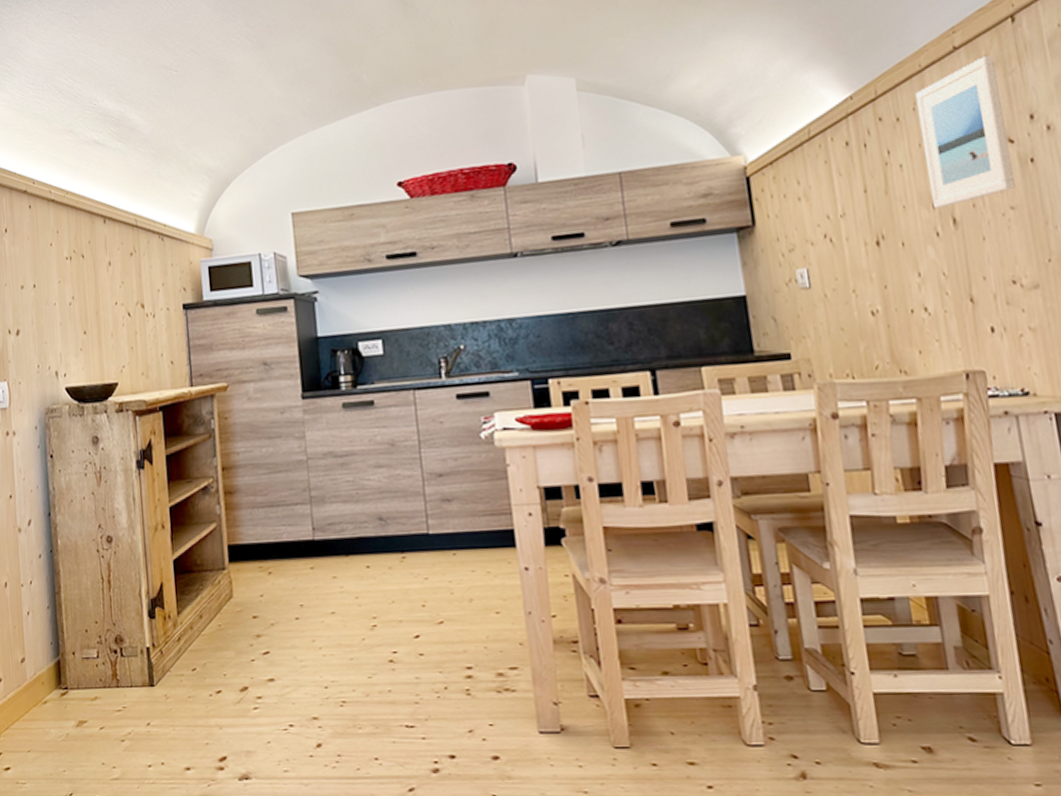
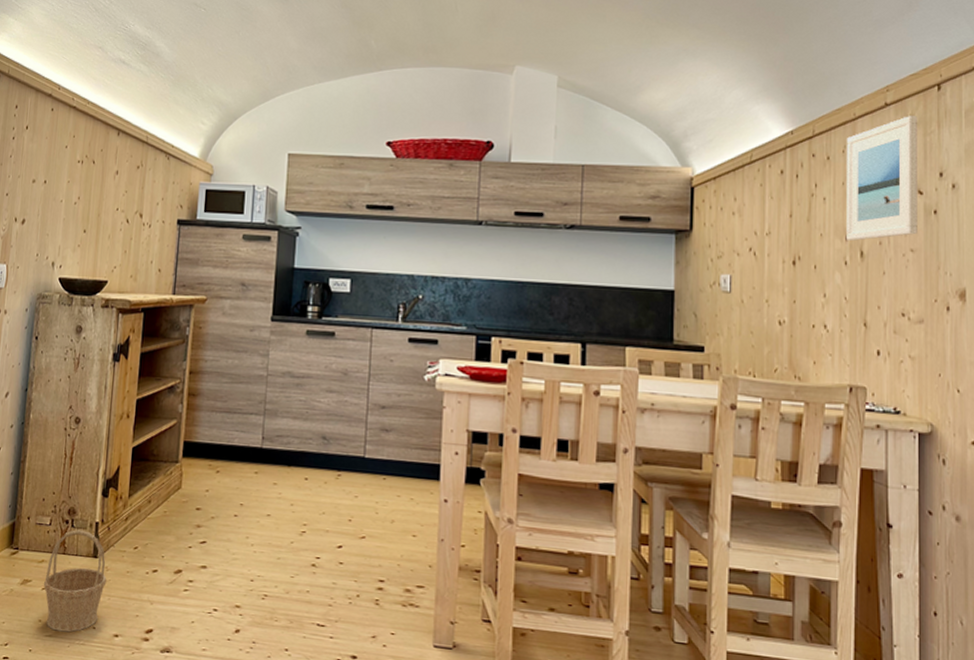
basket: none [101,658,169,773] -> present [44,529,107,633]

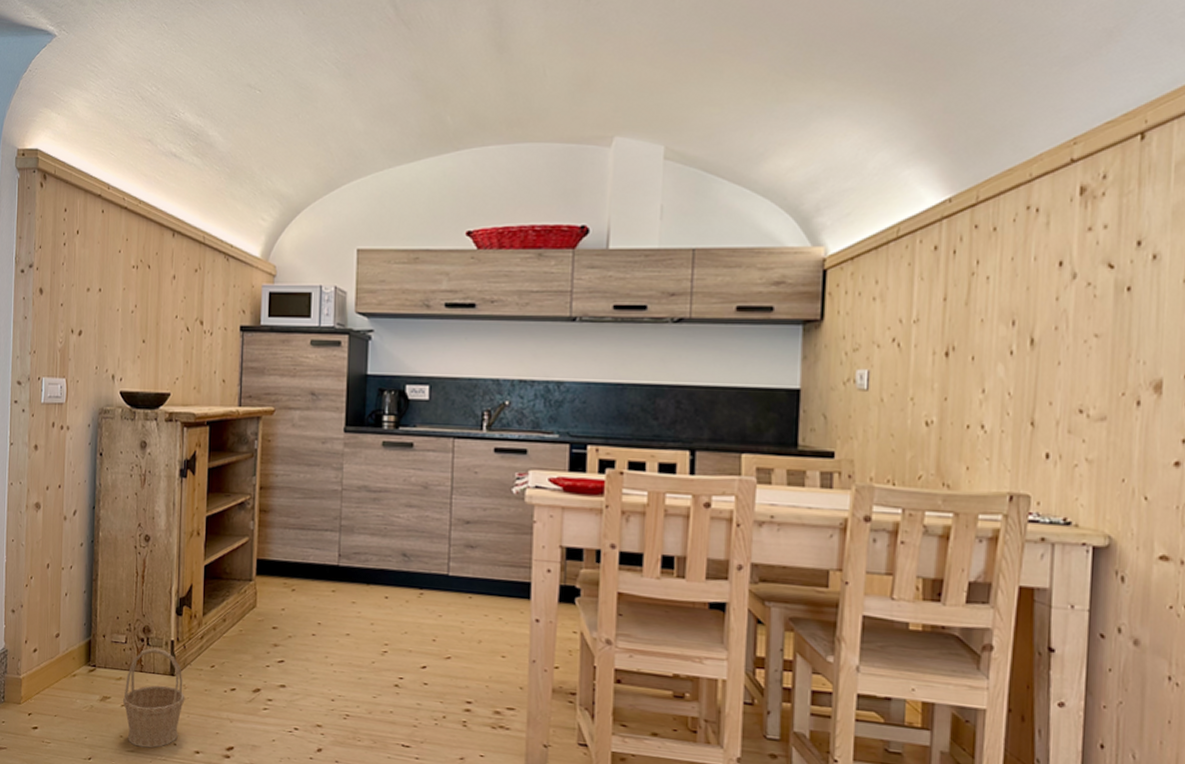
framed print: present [845,116,917,241] -> none [1012,173,1112,326]

